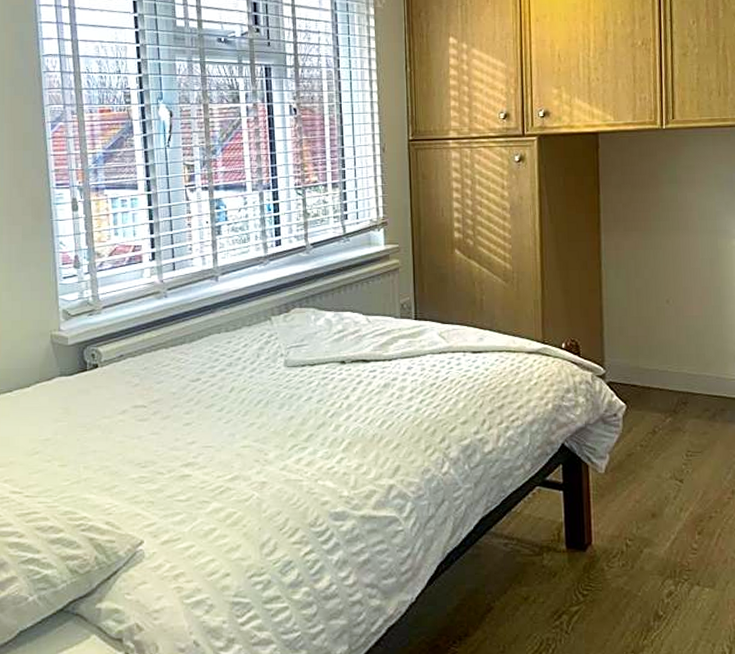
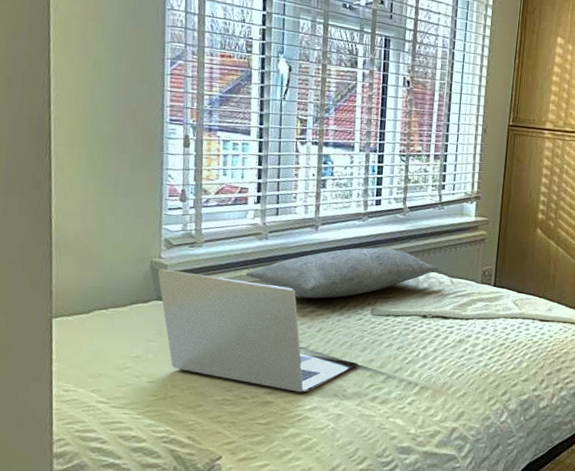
laptop: none [58,342,276,461] -> present [157,269,357,393]
pillow: none [149,291,352,356] -> present [246,247,439,299]

